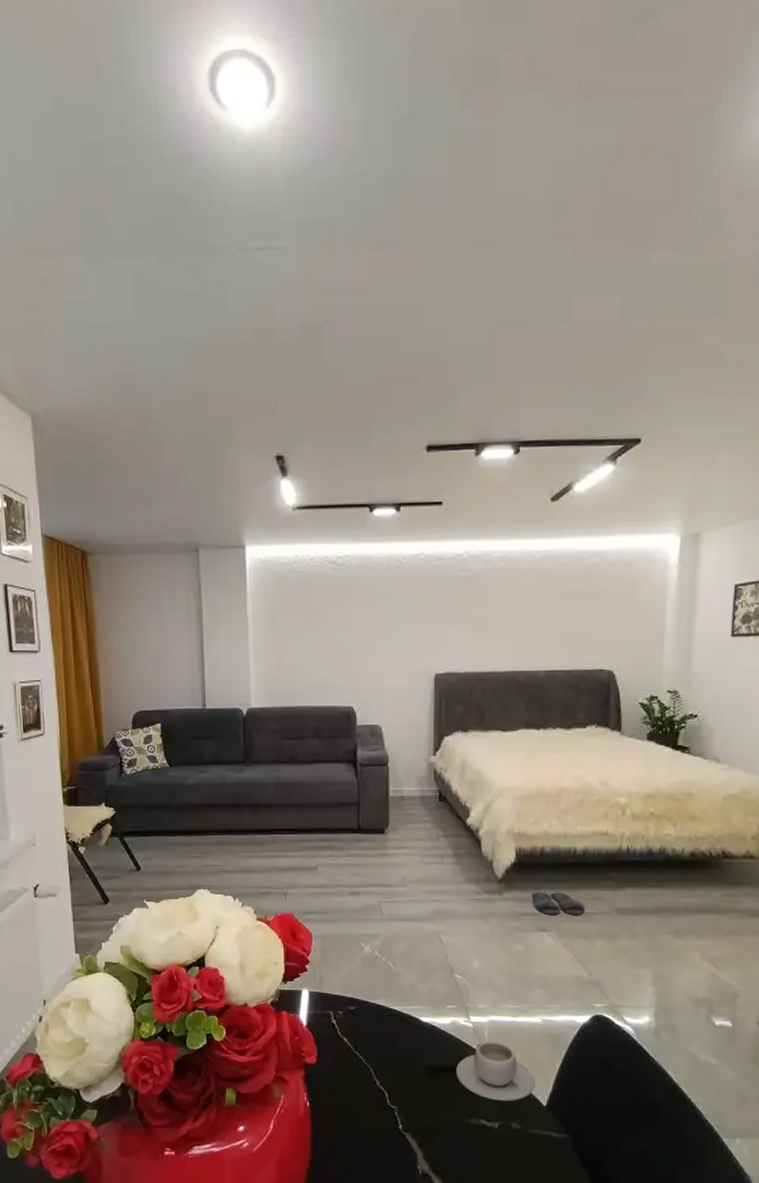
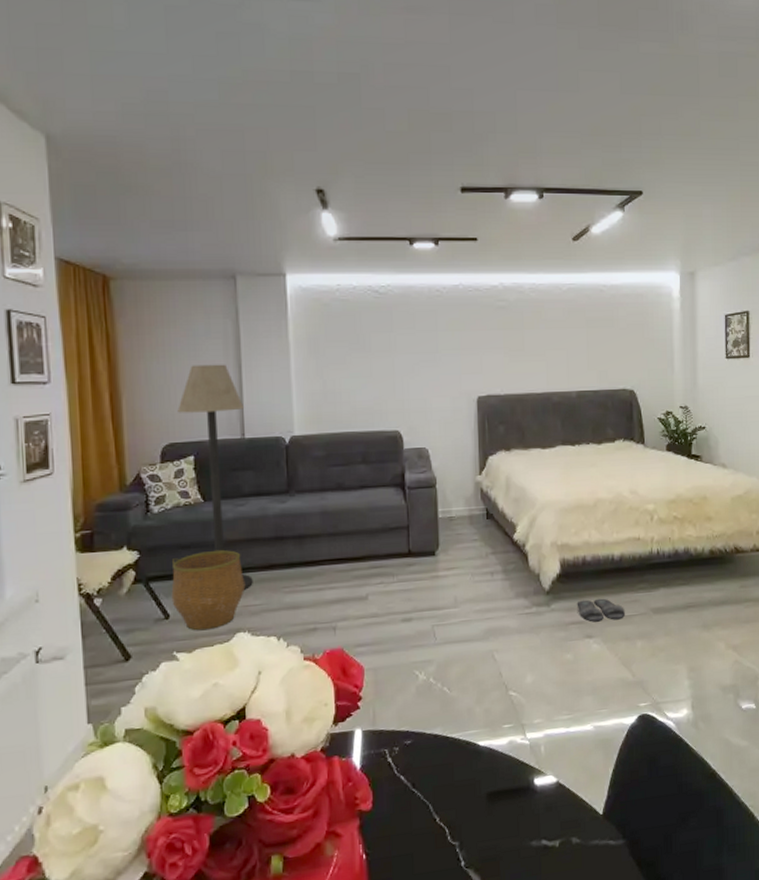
basket: none [142,813,206,884] -> present [171,550,246,631]
floor lamp: none [146,636,212,853] -> present [177,364,253,596]
teacup: present [456,1042,535,1101] -> none [515,756,591,818]

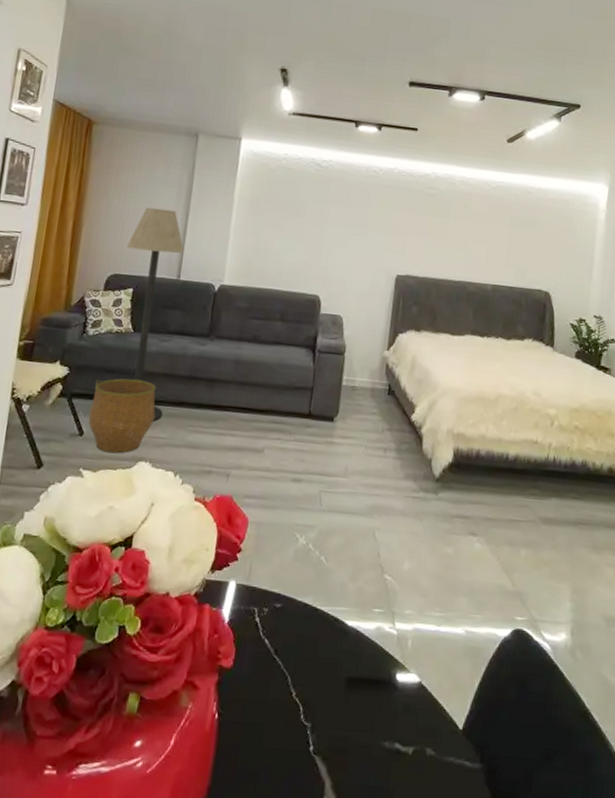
slippers: present [577,598,625,622] -> none [464,494,513,523]

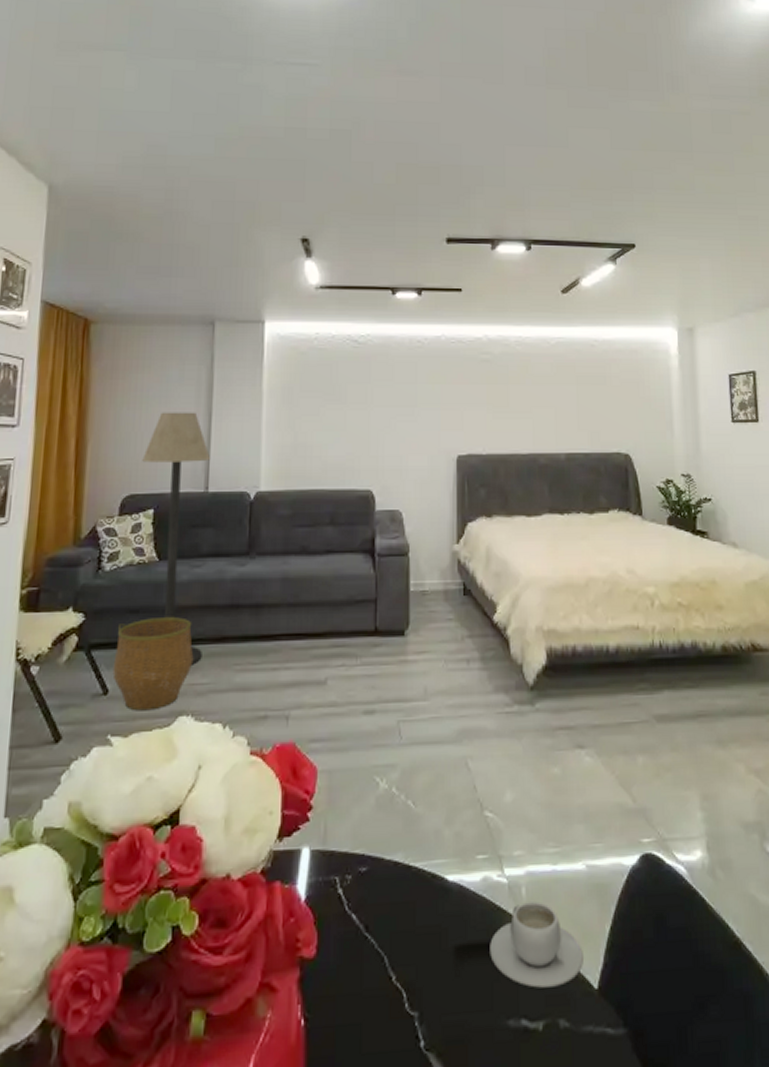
teacup: none [375,652,454,723] -> present [490,901,583,988]

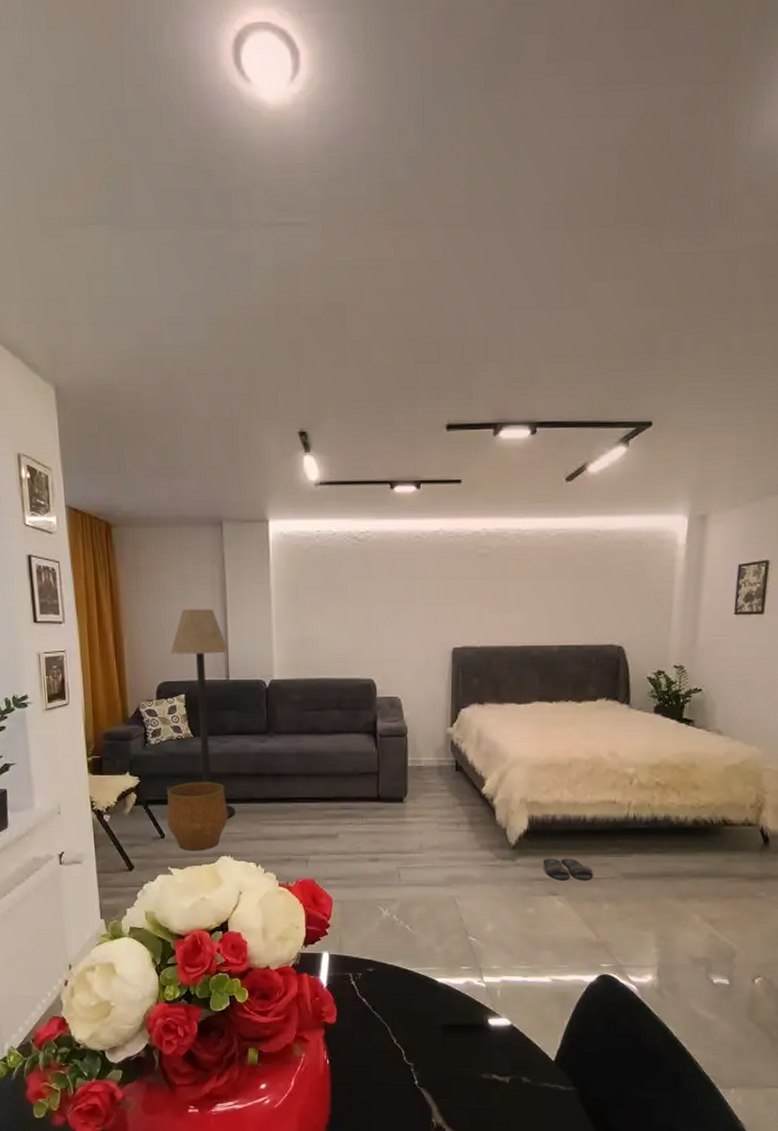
teacup: present [490,901,583,988] -> none [470,1001,545,1057]
slippers: none [566,699,622,729] -> present [542,858,593,881]

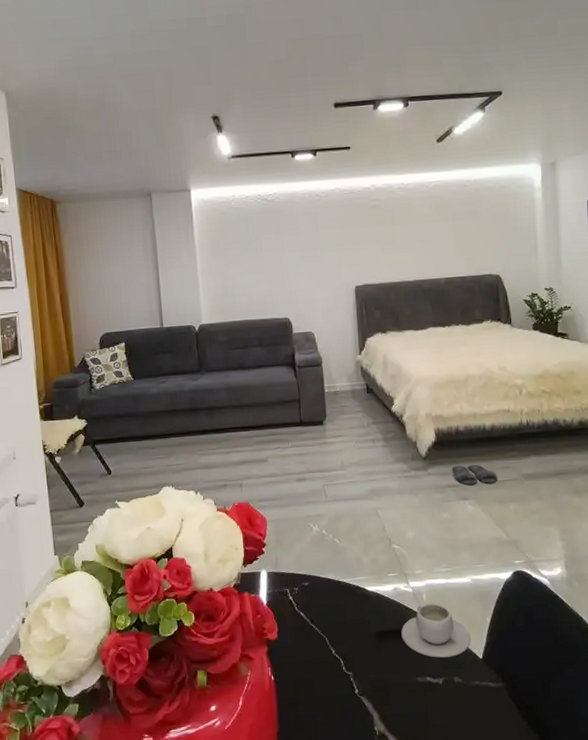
basket: present [166,782,229,851] -> none [112,419,169,485]
floor lamp: present [171,609,235,821] -> none [111,267,174,457]
teacup: none [470,1001,545,1057] -> present [401,603,471,658]

